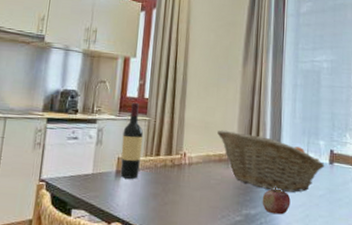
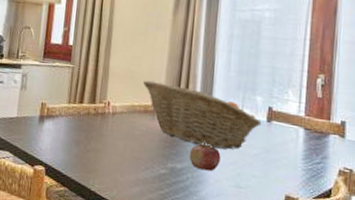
wine bottle: present [120,103,144,179] -> none [43,50,67,125]

